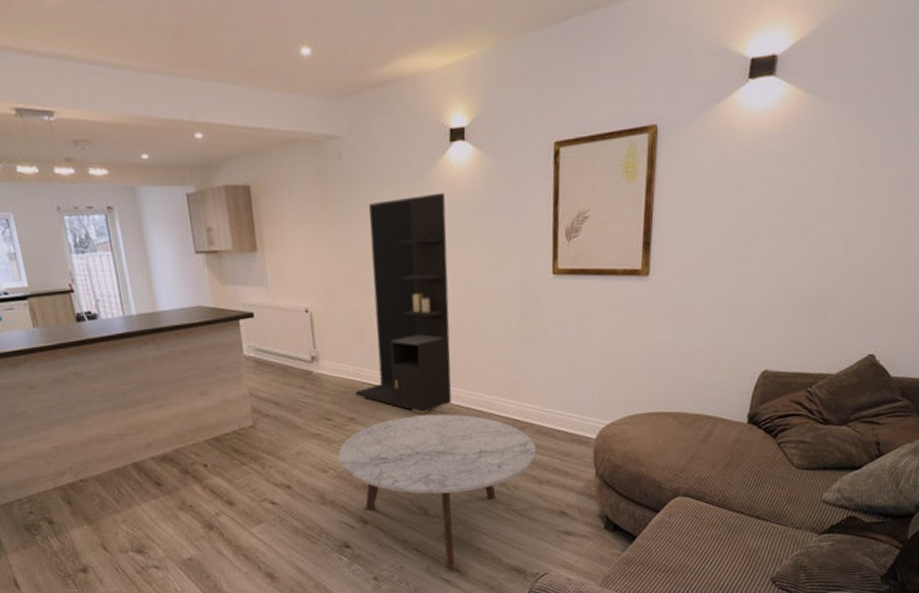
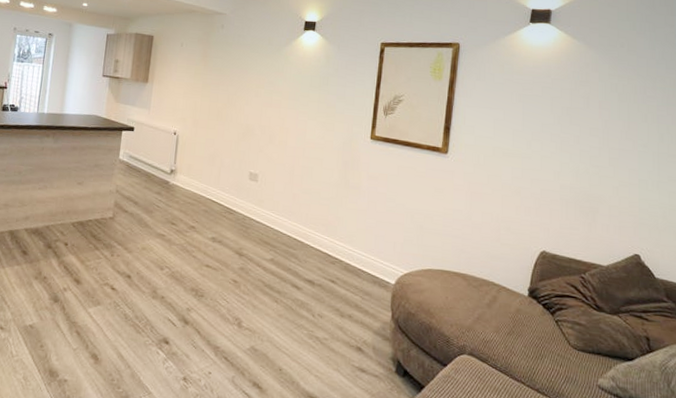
coffee table: present [338,414,537,570] -> none [175,233,342,385]
storage cabinet: present [354,192,452,414] -> none [199,63,294,234]

